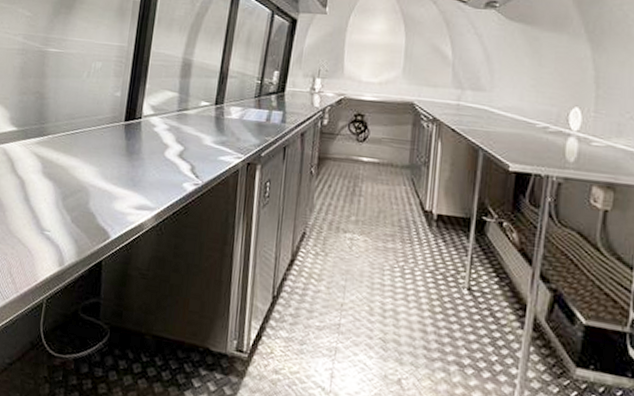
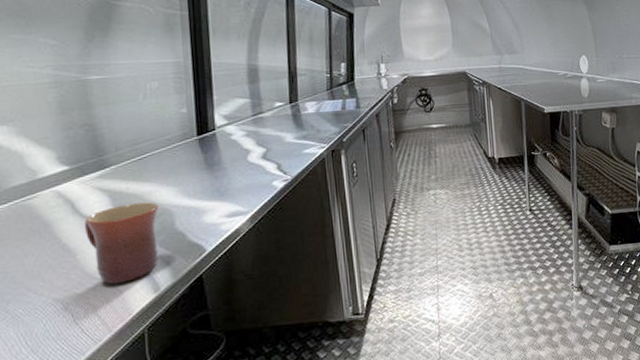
mug: none [17,173,79,249] -> present [85,202,159,284]

